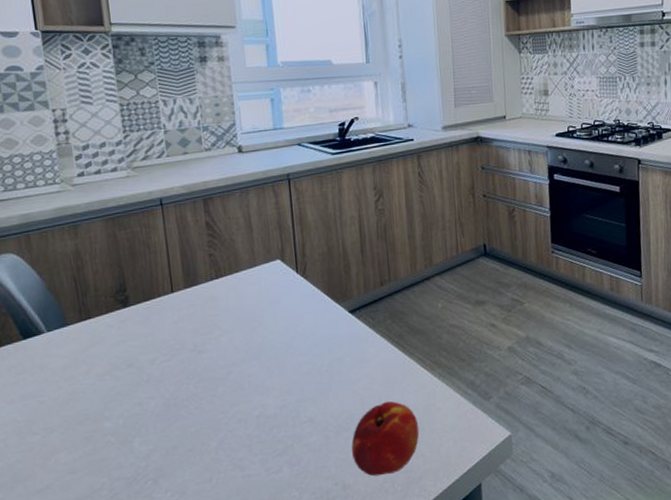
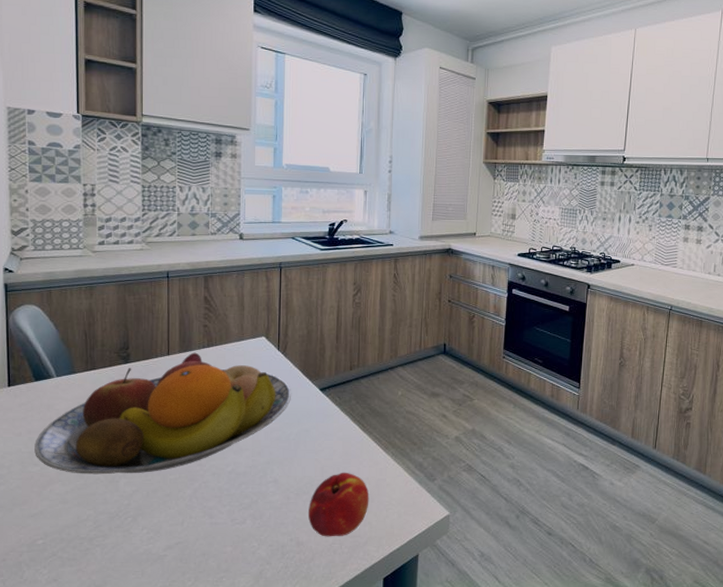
fruit bowl: none [31,286,318,439] -> present [34,352,291,475]

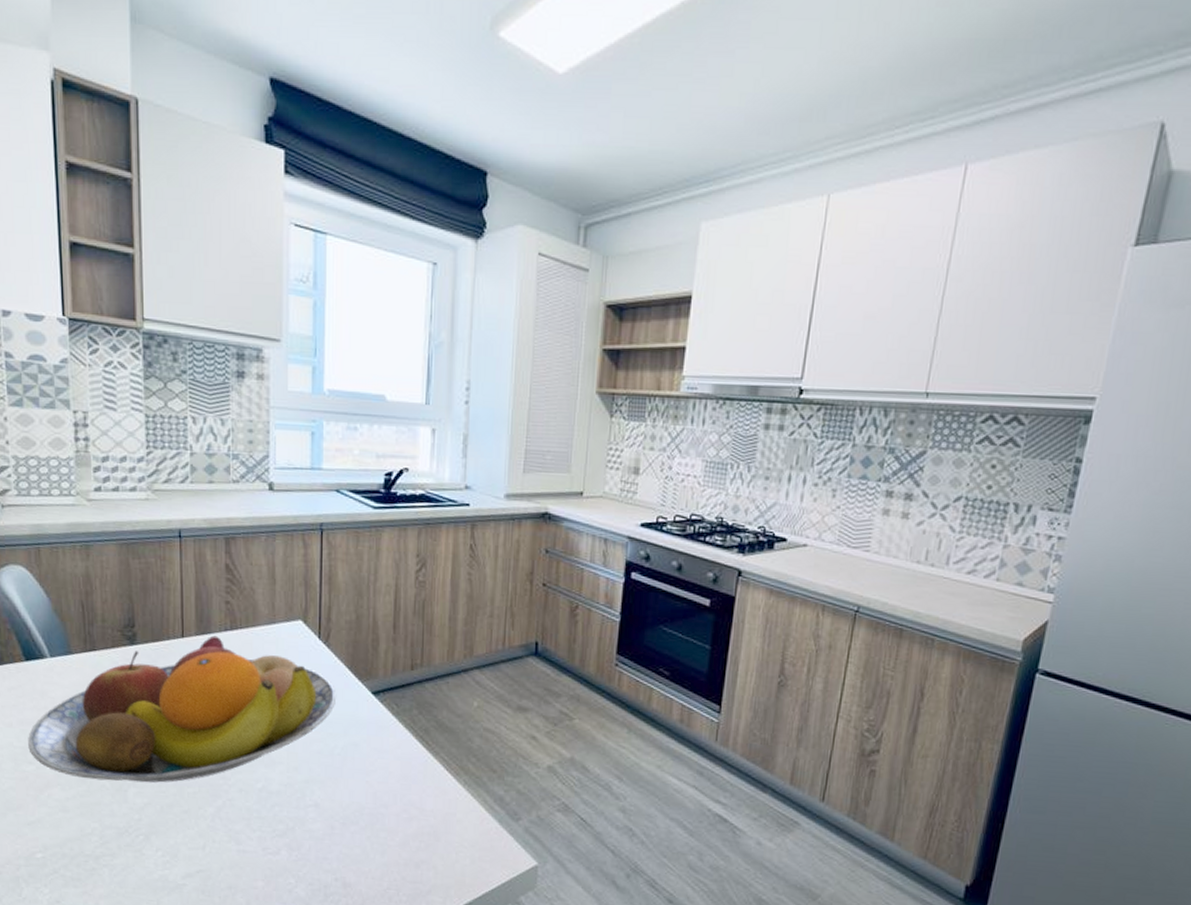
peach: present [308,472,369,537] -> none [357,800,435,881]

